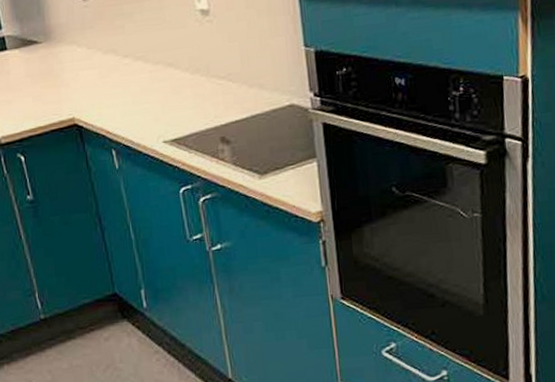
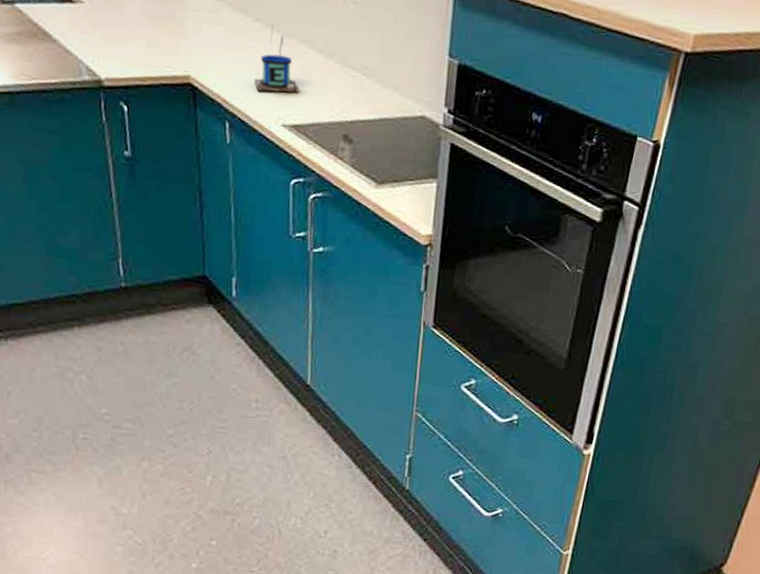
mug: none [132,57,173,117] -> present [254,25,299,93]

